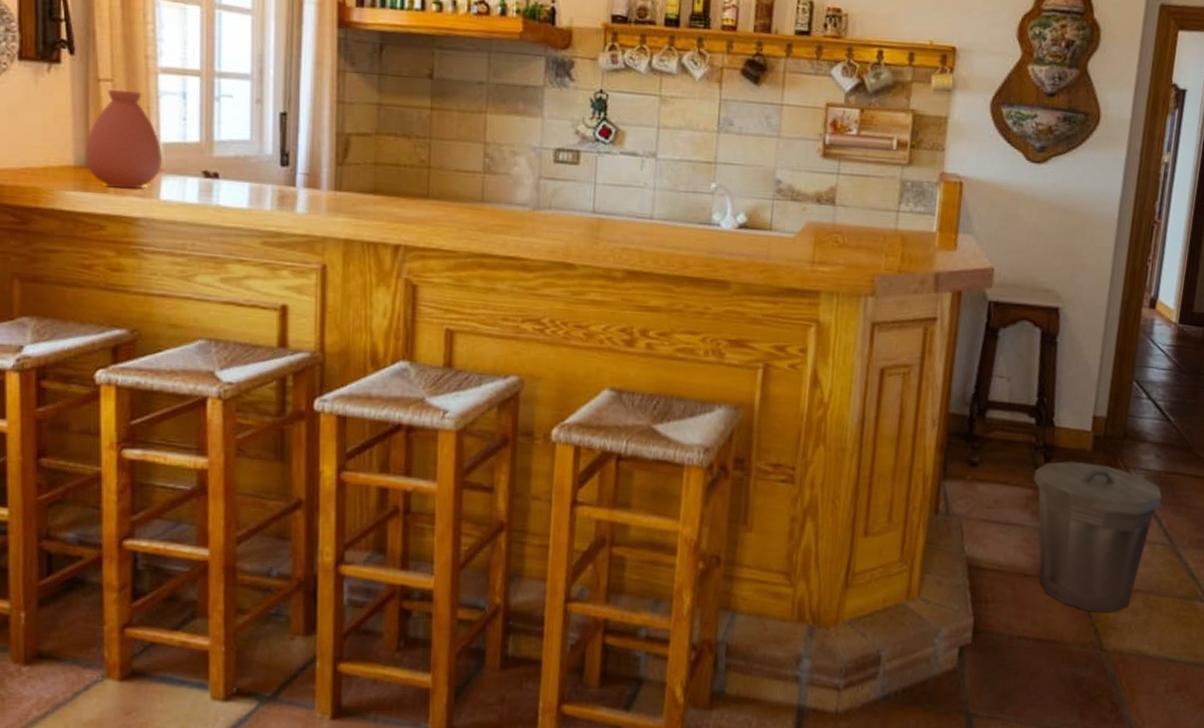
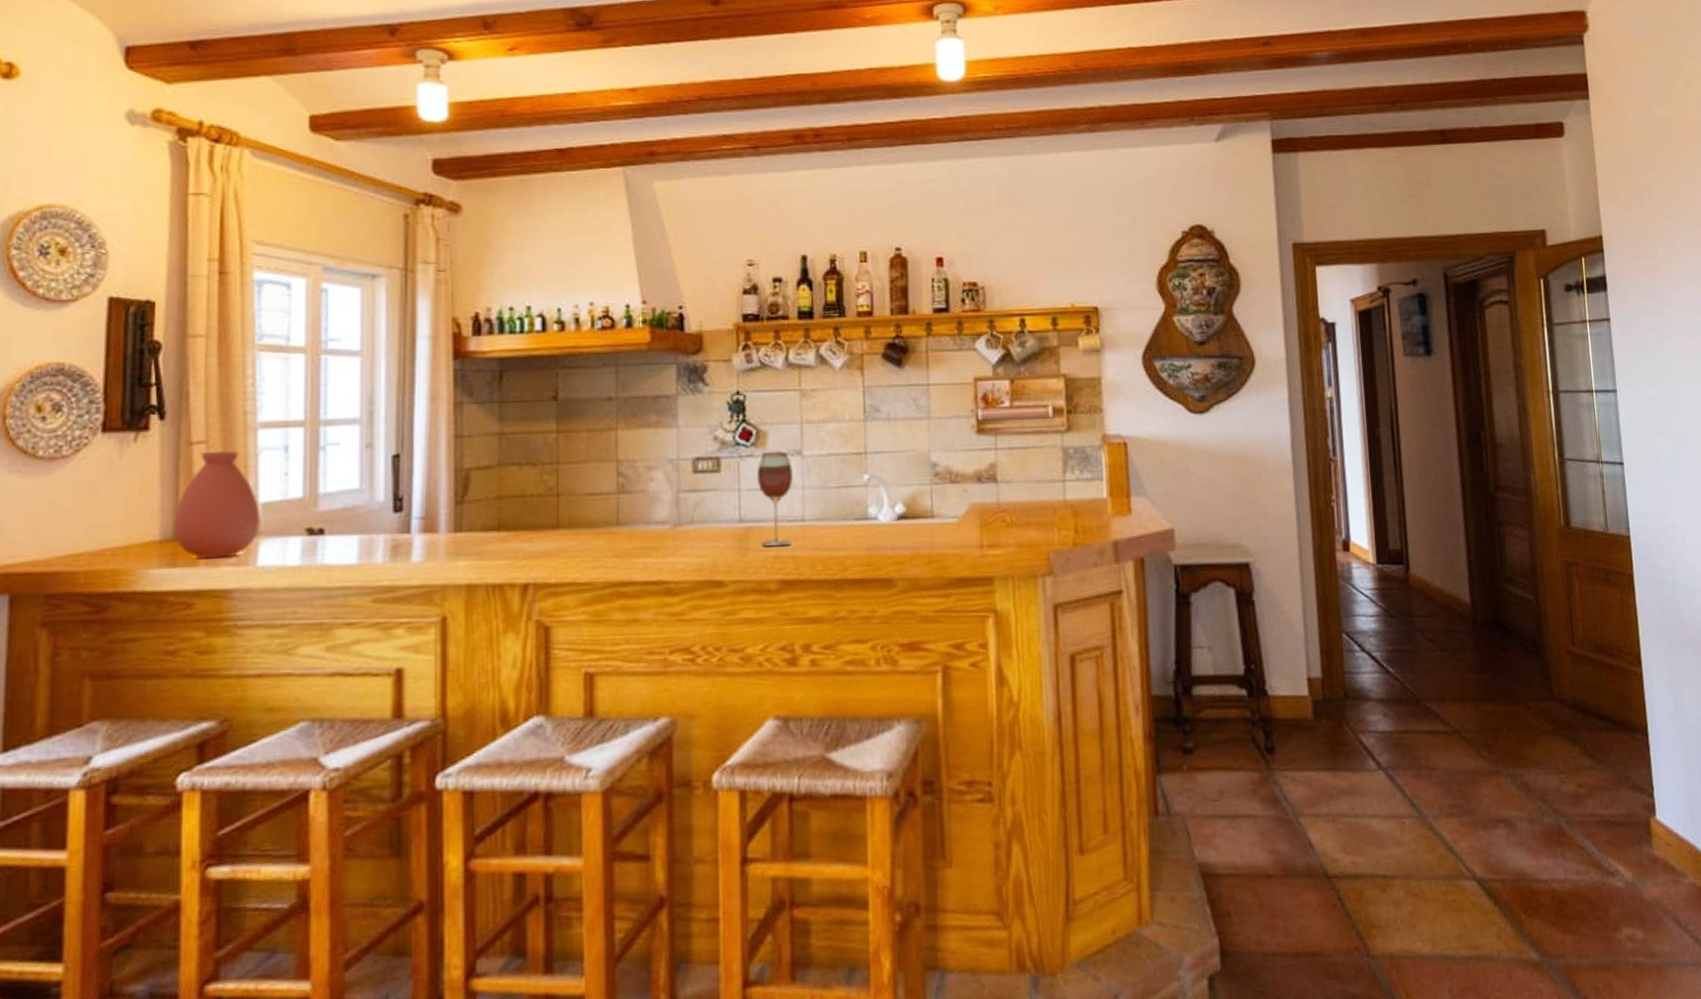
wineglass: none [611,151,646,240] -> present [756,452,793,547]
trash can: present [1034,461,1162,613] -> none [1256,732,1401,911]

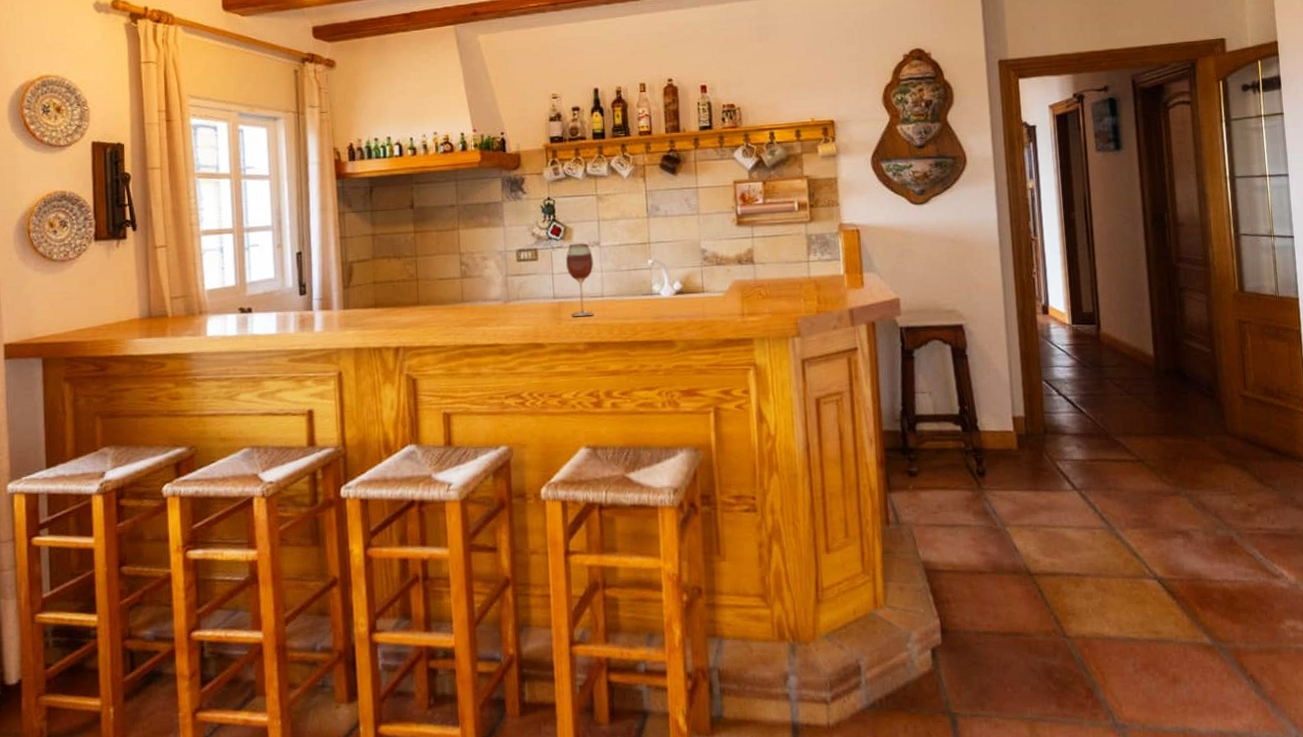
vase: present [174,451,262,558] -> none [148,252,208,331]

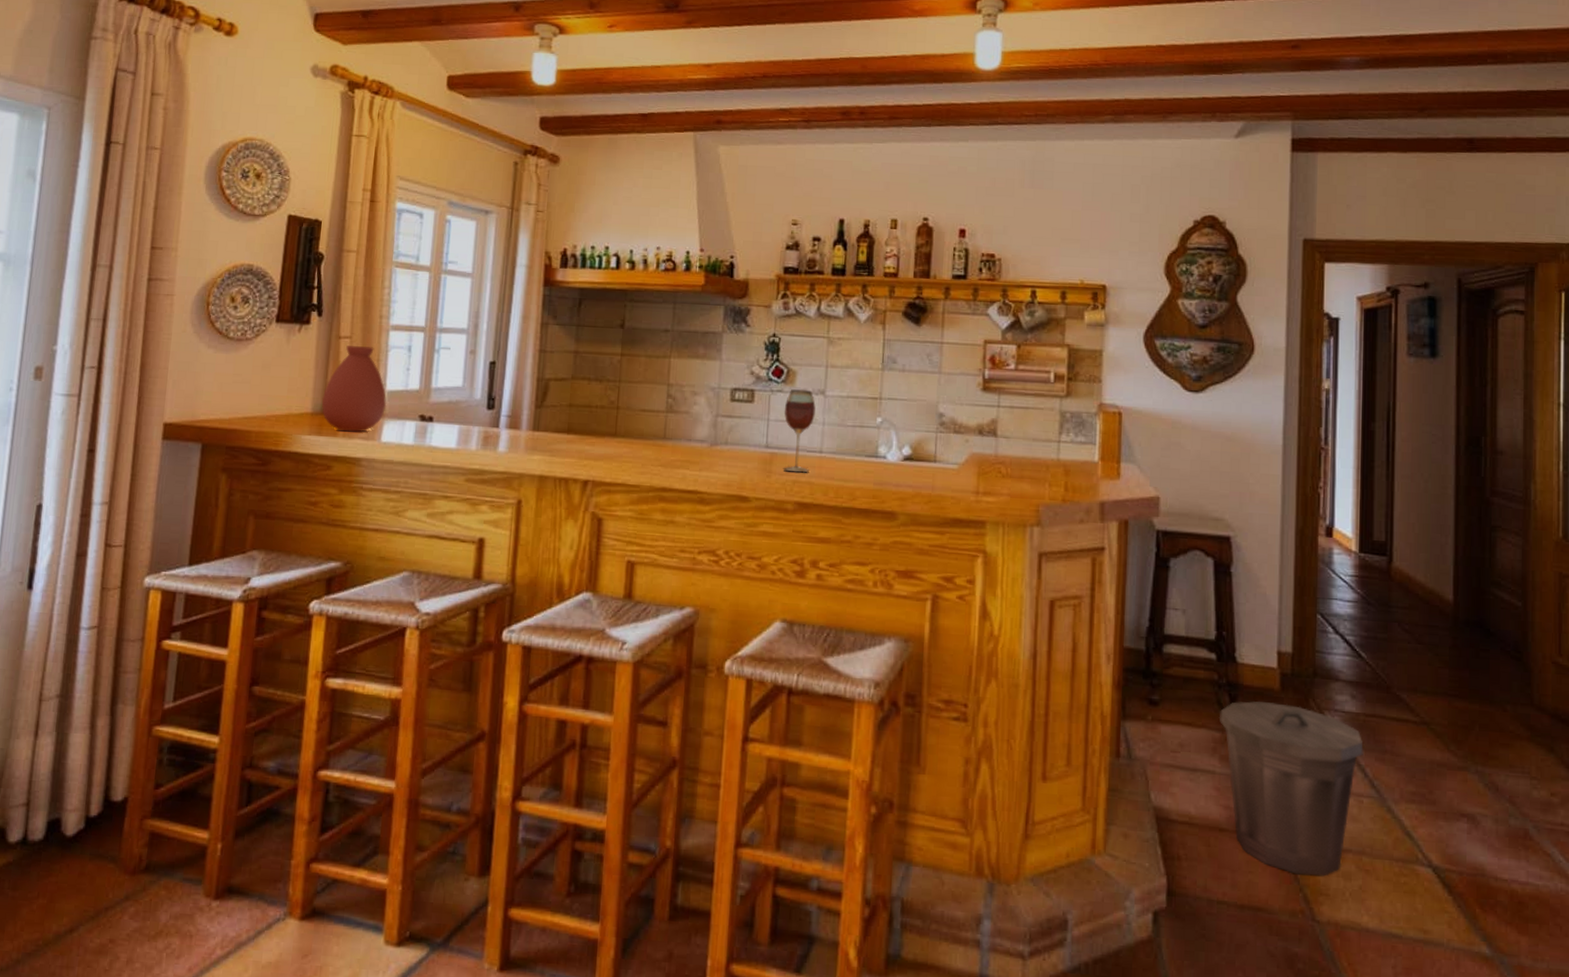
vase: none [148,252,208,331] -> present [322,346,387,432]
trash can: none [969,460,1092,601] -> present [1220,701,1363,877]

